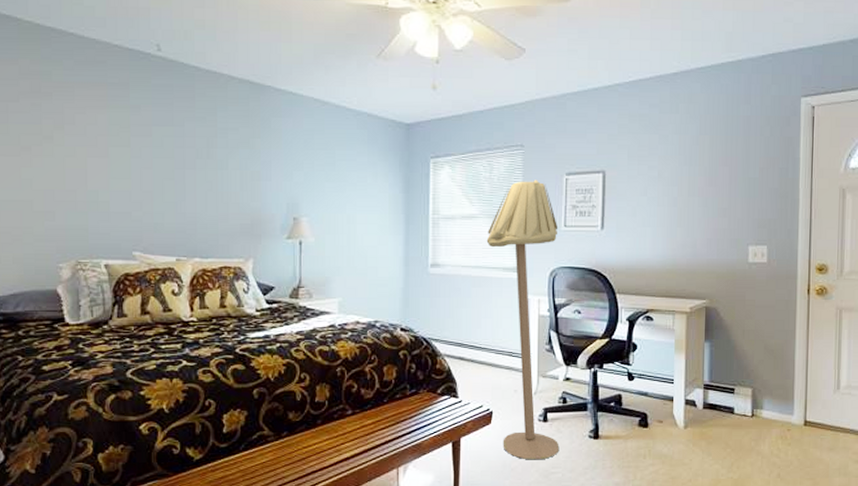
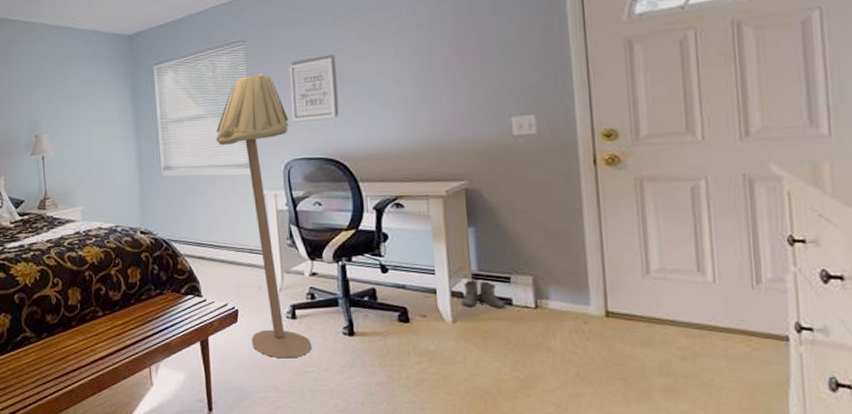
boots: none [693,390,729,417] -> present [461,280,506,309]

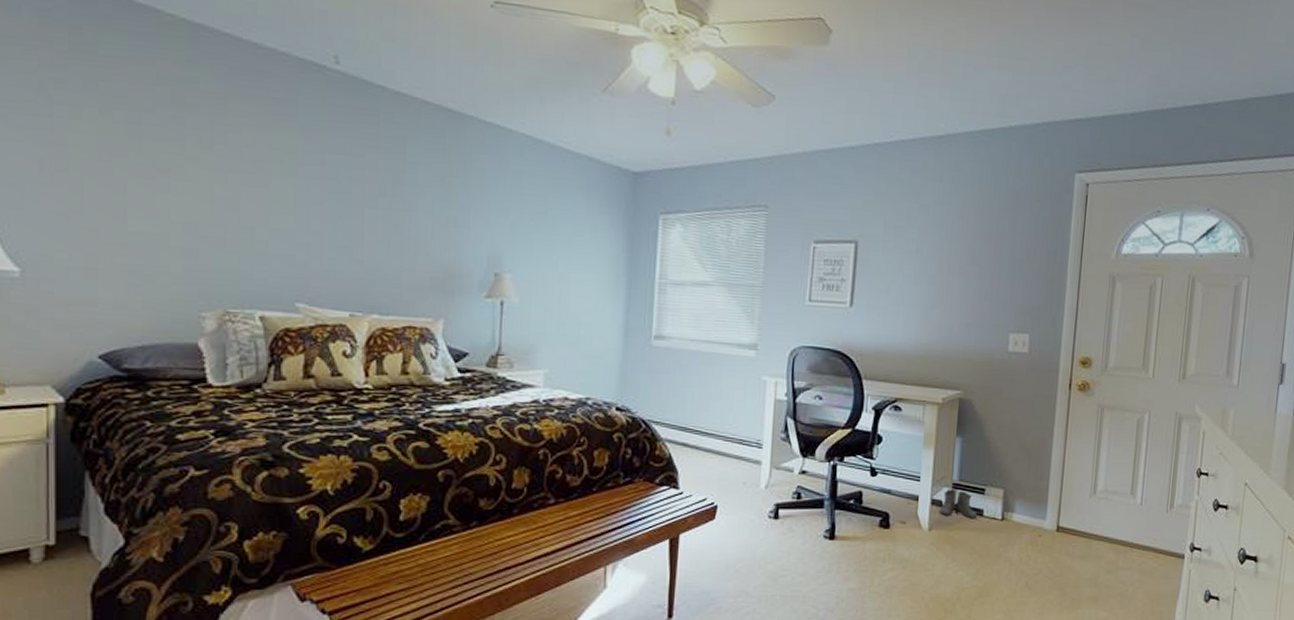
floor lamp: present [216,73,312,359] -> none [720,246,802,561]

